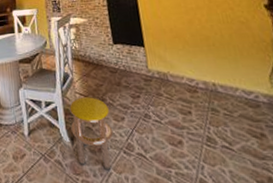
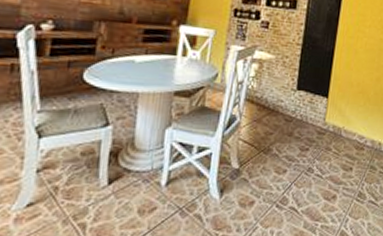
stool: present [69,97,114,171] -> none [223,145,274,225]

